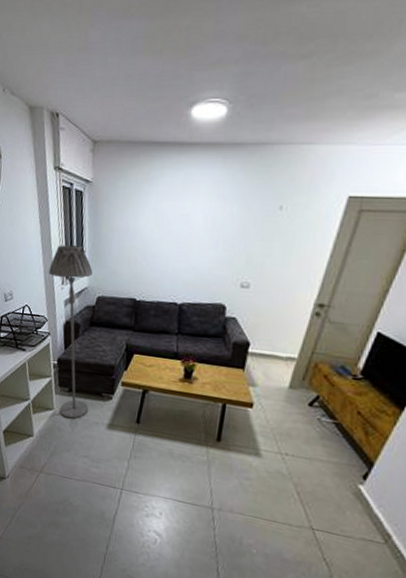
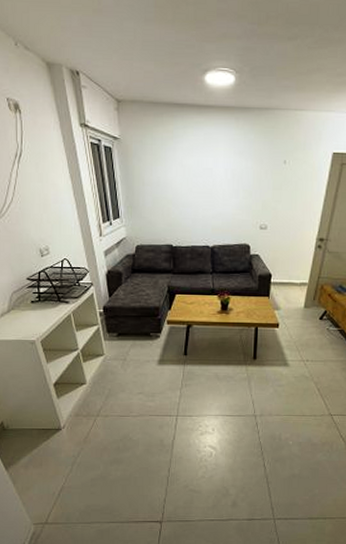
floor lamp: present [49,245,93,419] -> none [85,199,138,361]

